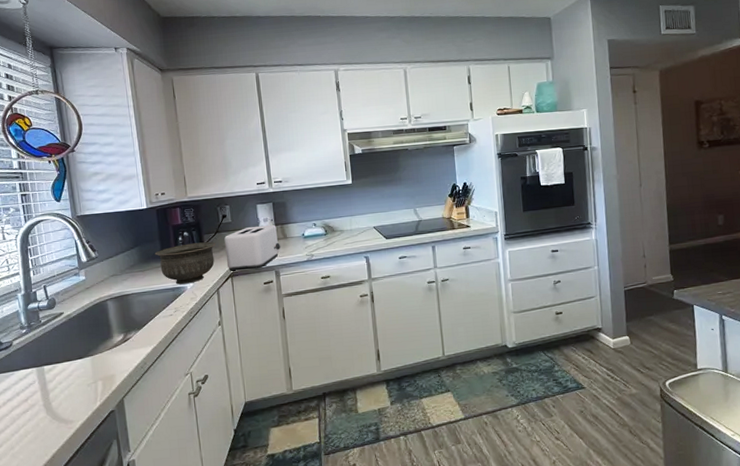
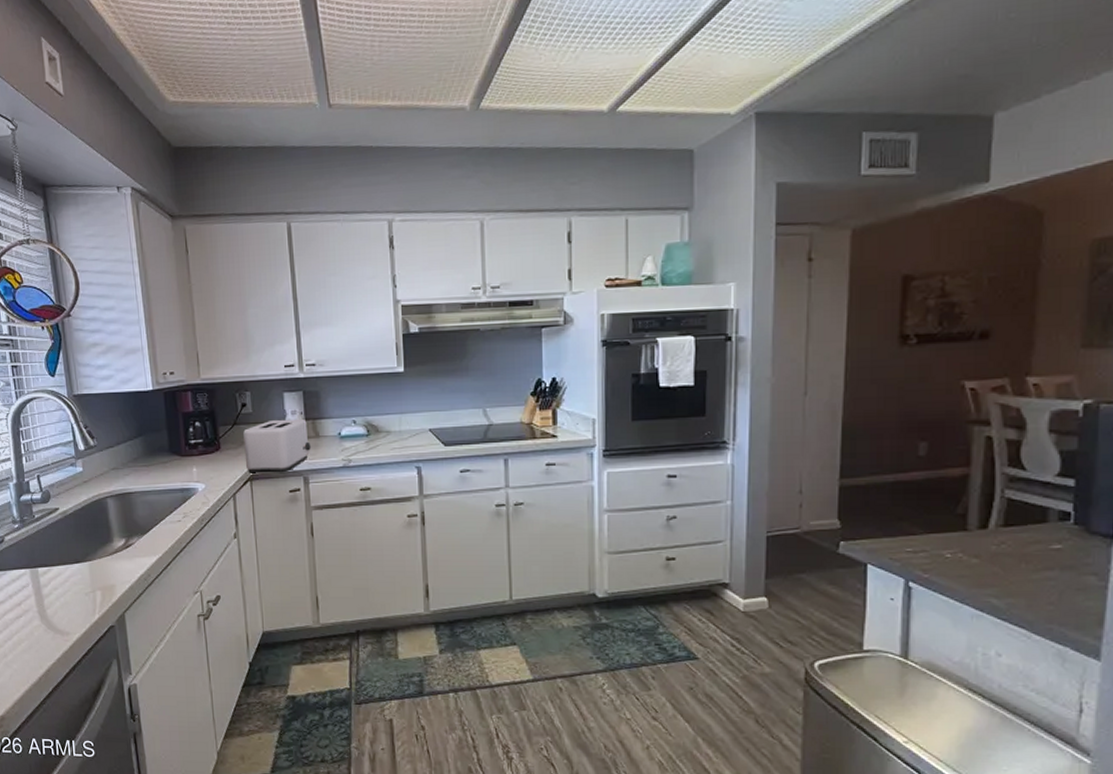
bowl: present [154,241,215,285] -> none [161,435,232,485]

